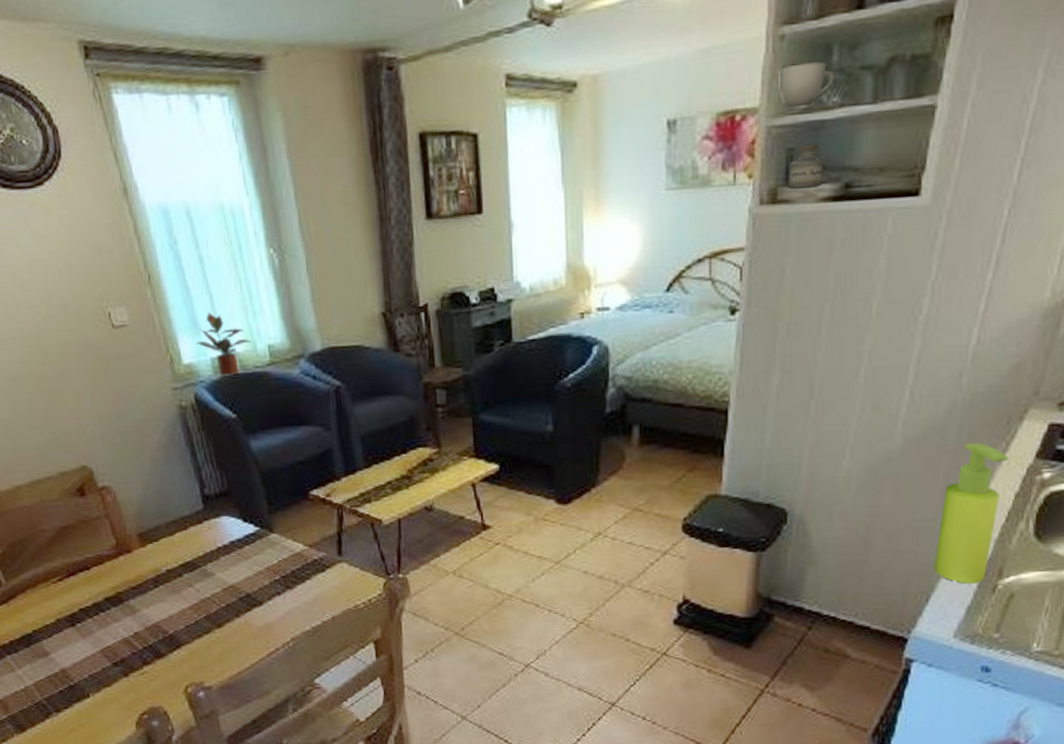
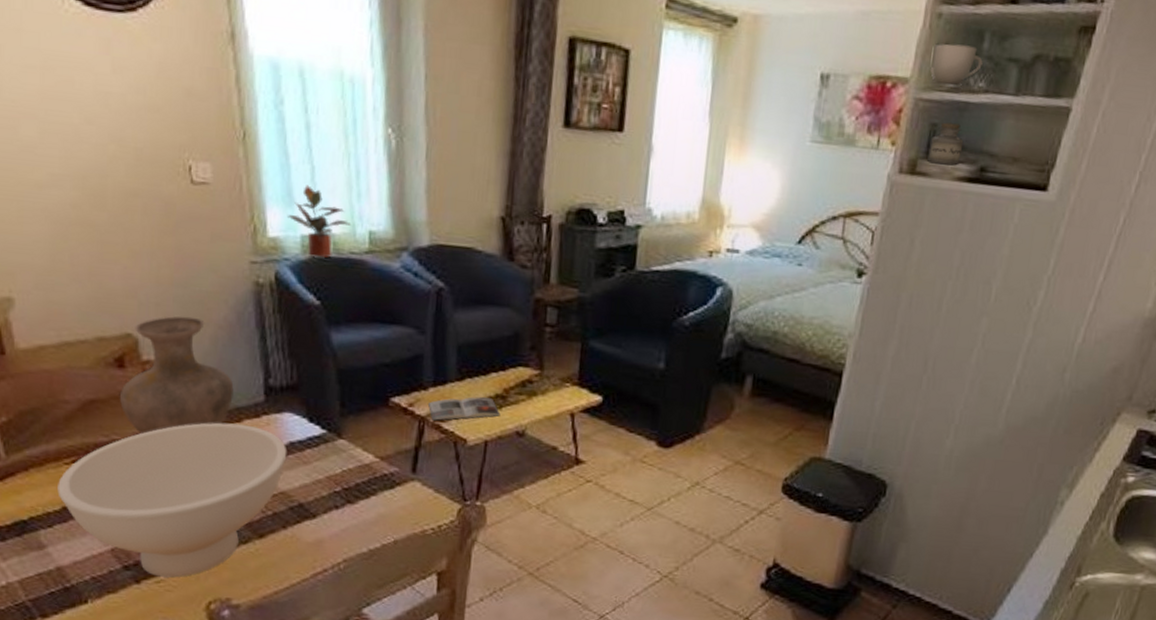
bowl: none [50,531,230,669] -> present [57,422,287,578]
vase: none [85,444,178,551] -> present [119,316,234,435]
magazine: none [343,480,408,507] -> present [428,397,500,421]
soap dispenser: present [933,442,1010,584] -> none [1018,438,1100,579]

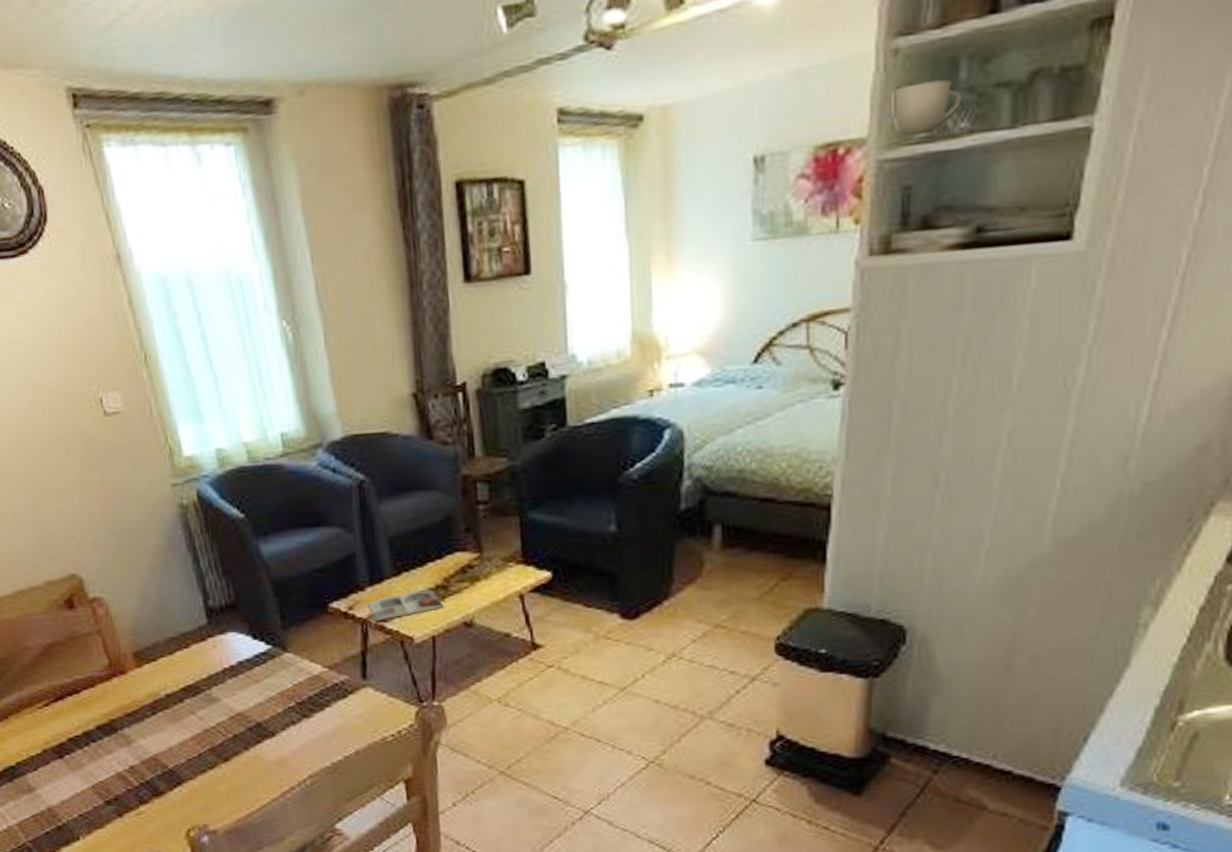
bowl: present [57,422,287,578] -> none [35,649,238,809]
vase: present [119,316,234,435] -> none [74,549,178,672]
potted plant: present [288,185,351,259] -> none [199,396,262,470]
jar: present [927,122,964,166] -> none [904,180,949,236]

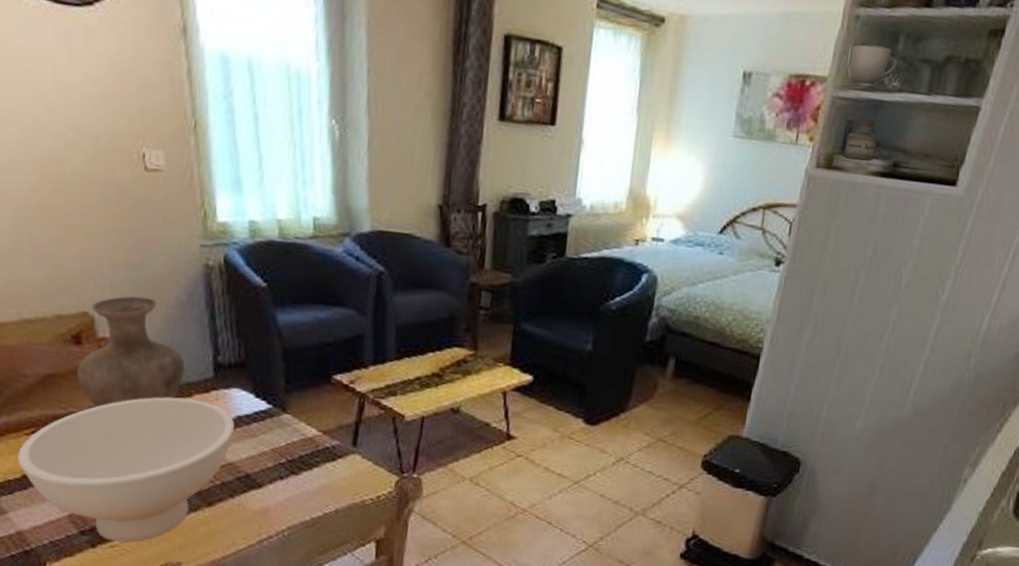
bowl: none [35,649,238,809] -> present [18,397,235,543]
vase: none [74,549,178,672] -> present [76,296,185,408]
magazine: present [368,590,444,622] -> none [369,375,437,397]
jar: none [904,180,949,236] -> present [843,119,878,161]

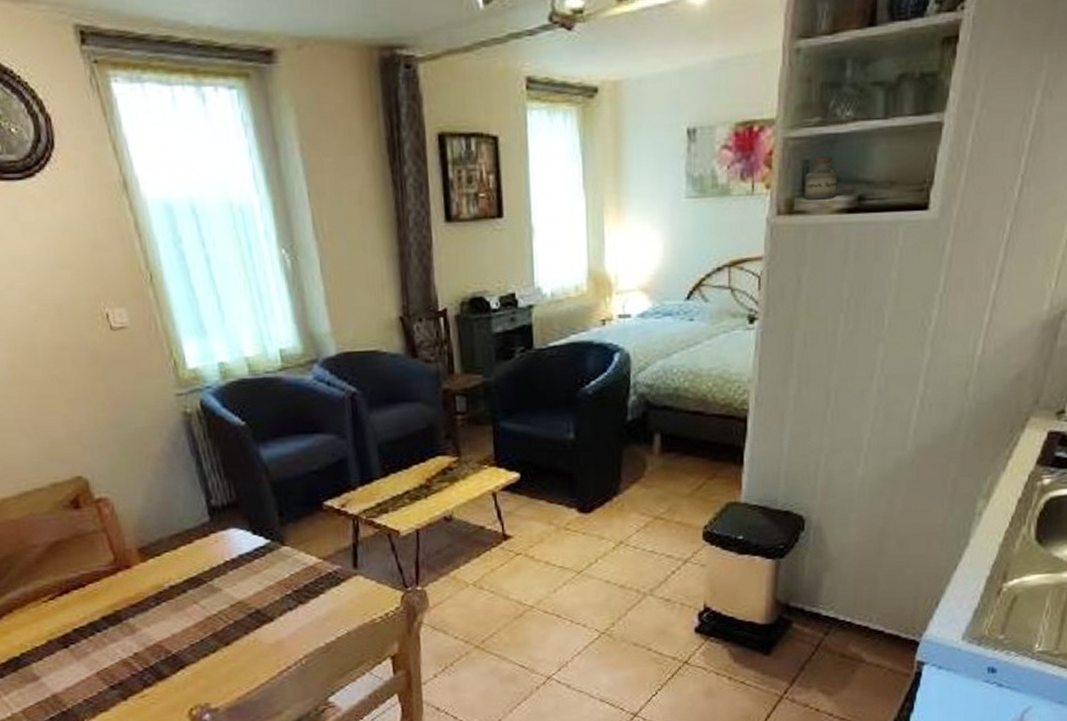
bowl: present [18,397,235,543] -> none [40,544,239,692]
vase: present [76,296,185,408] -> none [80,453,182,567]
cup: present [847,45,897,85] -> none [795,76,847,120]

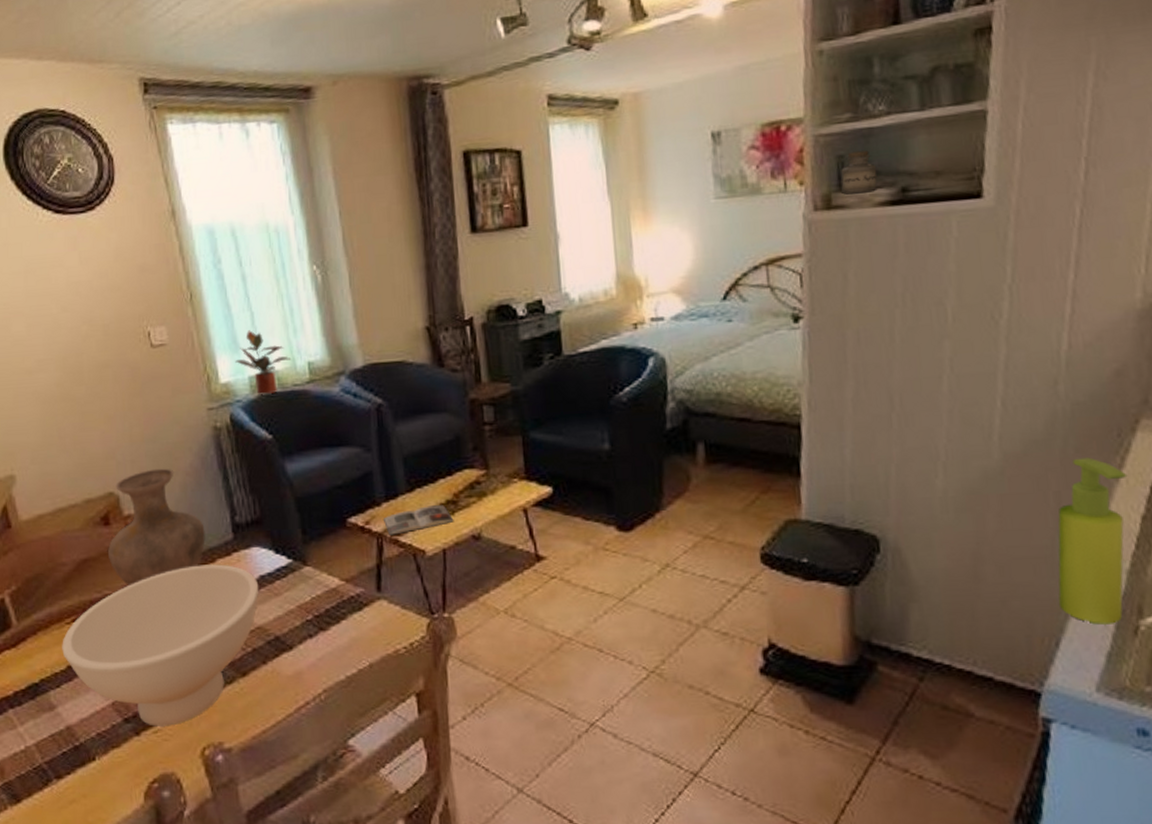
bowl: none [40,544,239,692] -> present [62,564,259,727]
vase: none [80,453,182,567] -> present [107,468,205,587]
potted plant: none [203,315,262,382] -> present [235,330,292,396]
magazine: none [359,489,427,517] -> present [384,505,454,535]
soap dispenser: none [942,450,1013,587] -> present [1058,457,1128,625]

